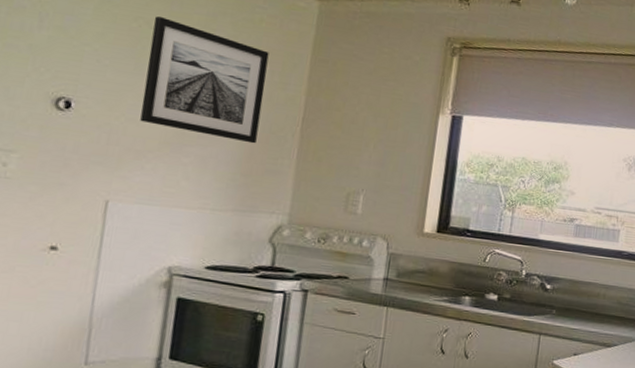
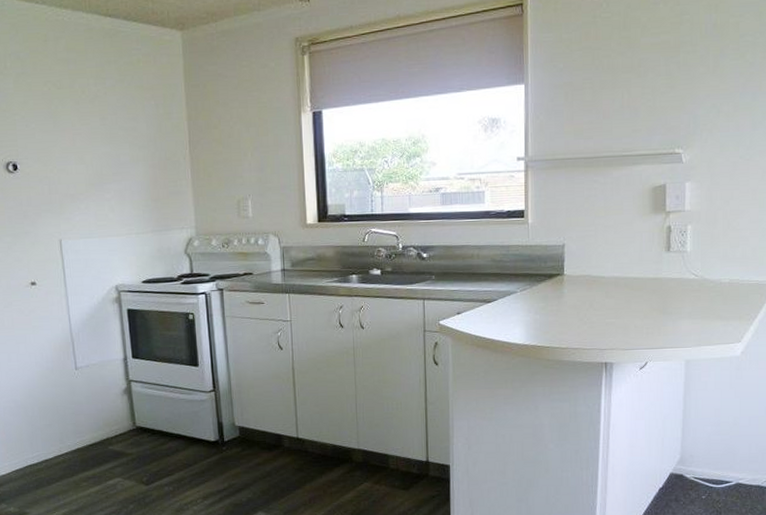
wall art: present [140,16,269,144] -> none [58,77,157,172]

